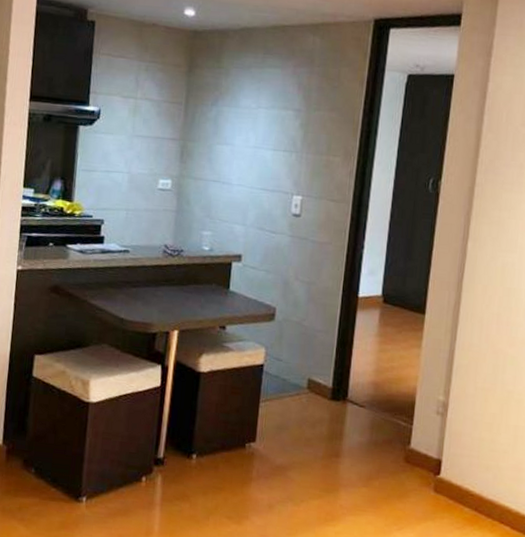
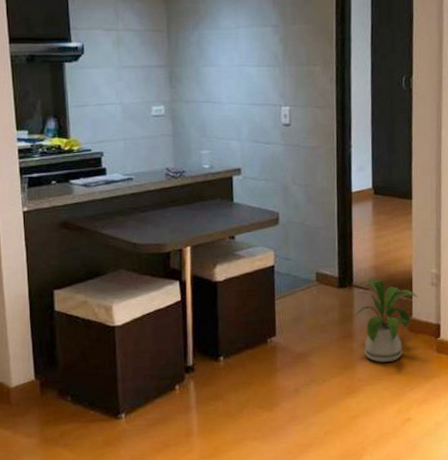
house plant: none [344,396,420,493] -> present [354,279,418,362]

